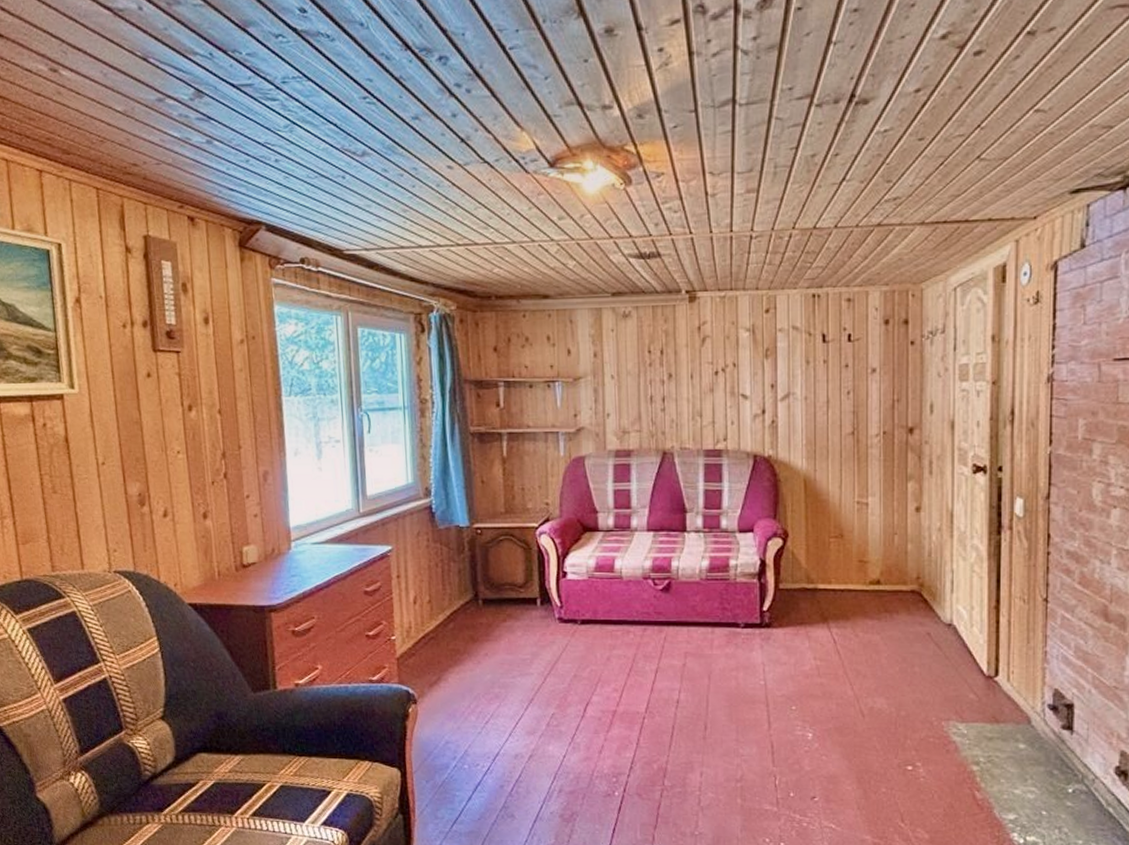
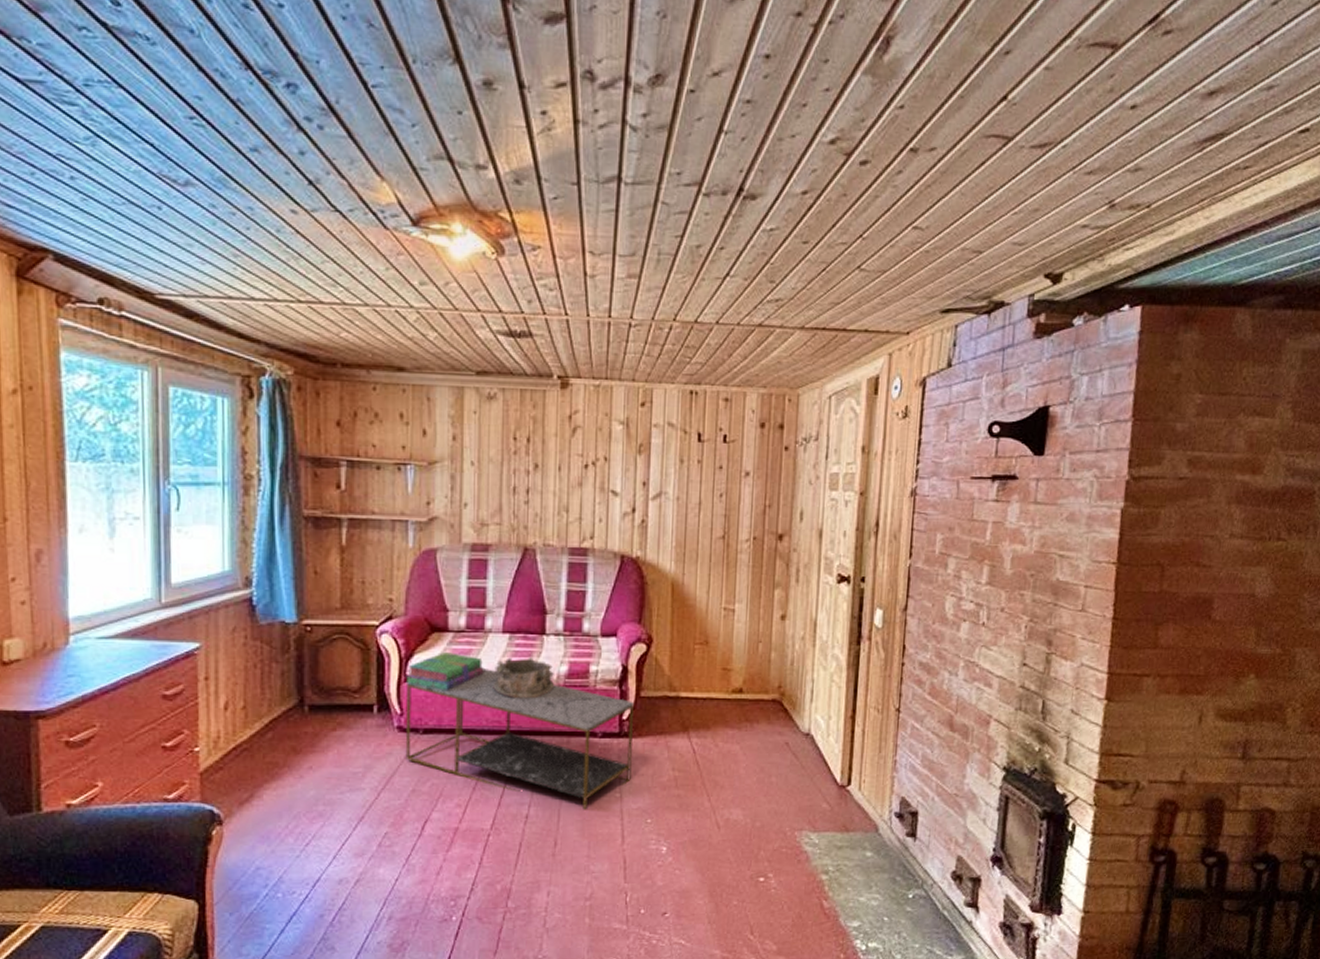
stack of books: none [563,550,632,584] -> present [405,652,484,690]
coffee table: none [565,564,774,696] -> present [405,669,635,810]
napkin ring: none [641,553,698,592] -> present [493,657,555,699]

